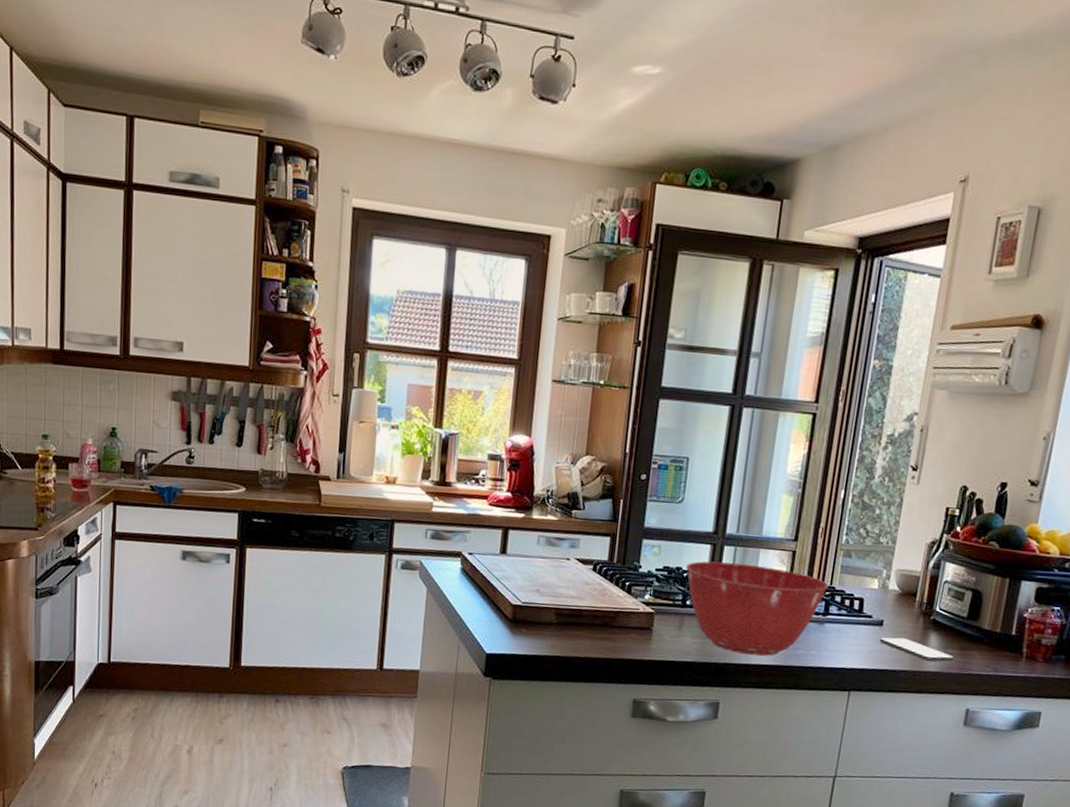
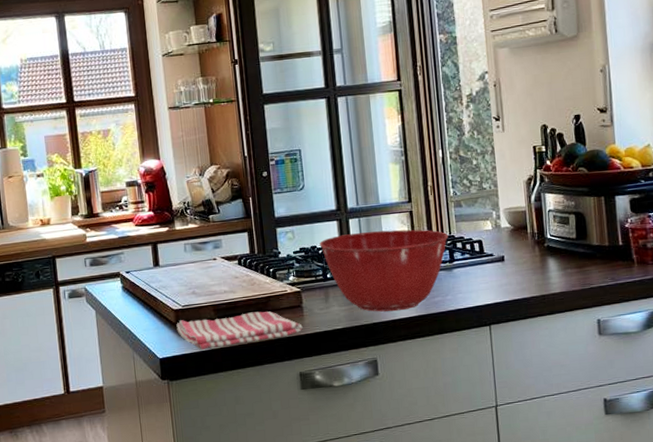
dish towel: none [511,617,648,658] -> present [176,311,303,350]
smartphone: present [879,637,955,662] -> none [505,267,576,285]

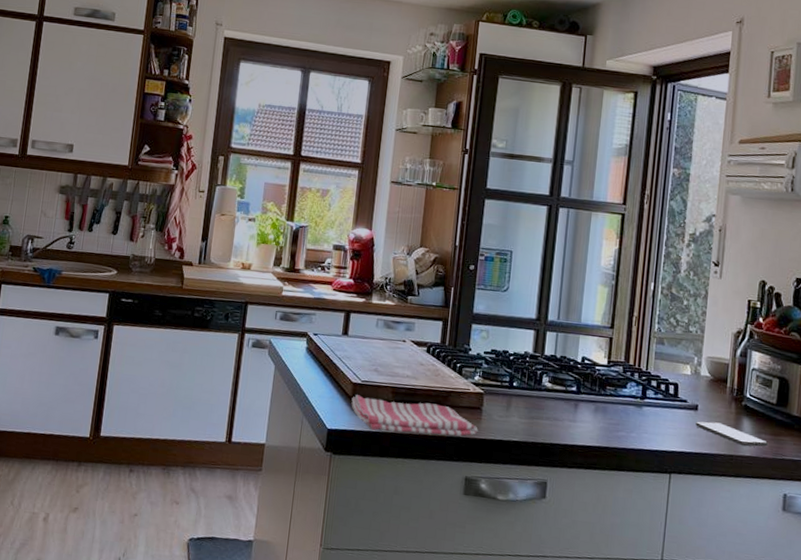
mixing bowl: present [320,229,449,312] -> none [512,345,645,438]
smartphone: none [505,267,576,285] -> present [696,421,769,447]

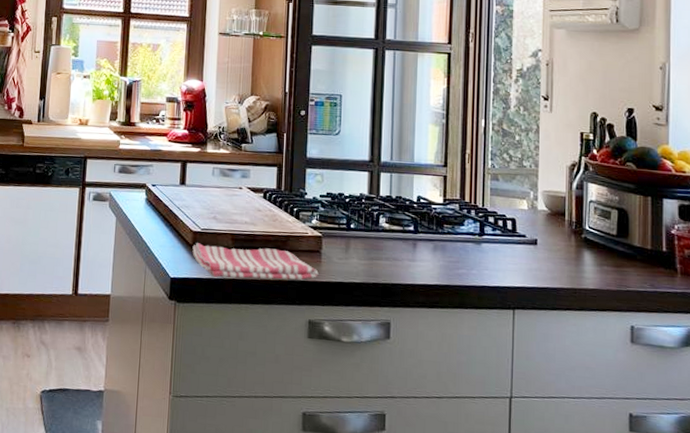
smartphone: present [696,421,769,447] -> none [536,255,612,280]

